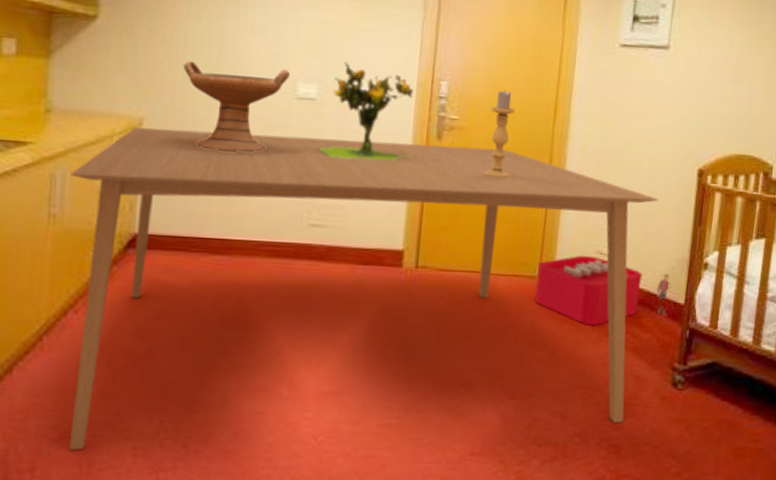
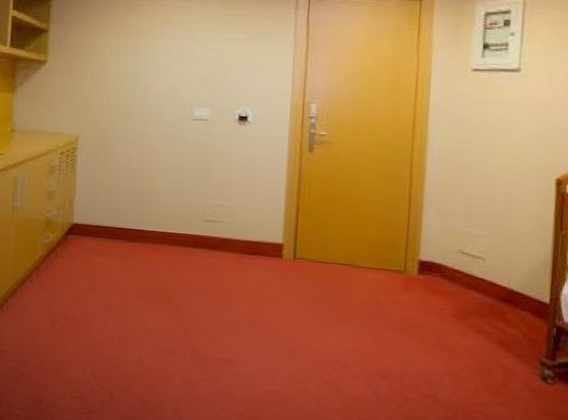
dining table: present [68,127,659,450] -> none [25,143,518,410]
decorative bowl: present [183,60,291,153] -> none [107,92,188,162]
bouquet: present [318,62,413,161] -> none [211,90,289,170]
candle holder: present [484,90,515,179] -> none [351,110,377,186]
storage bin: present [535,255,671,326] -> none [402,253,535,318]

